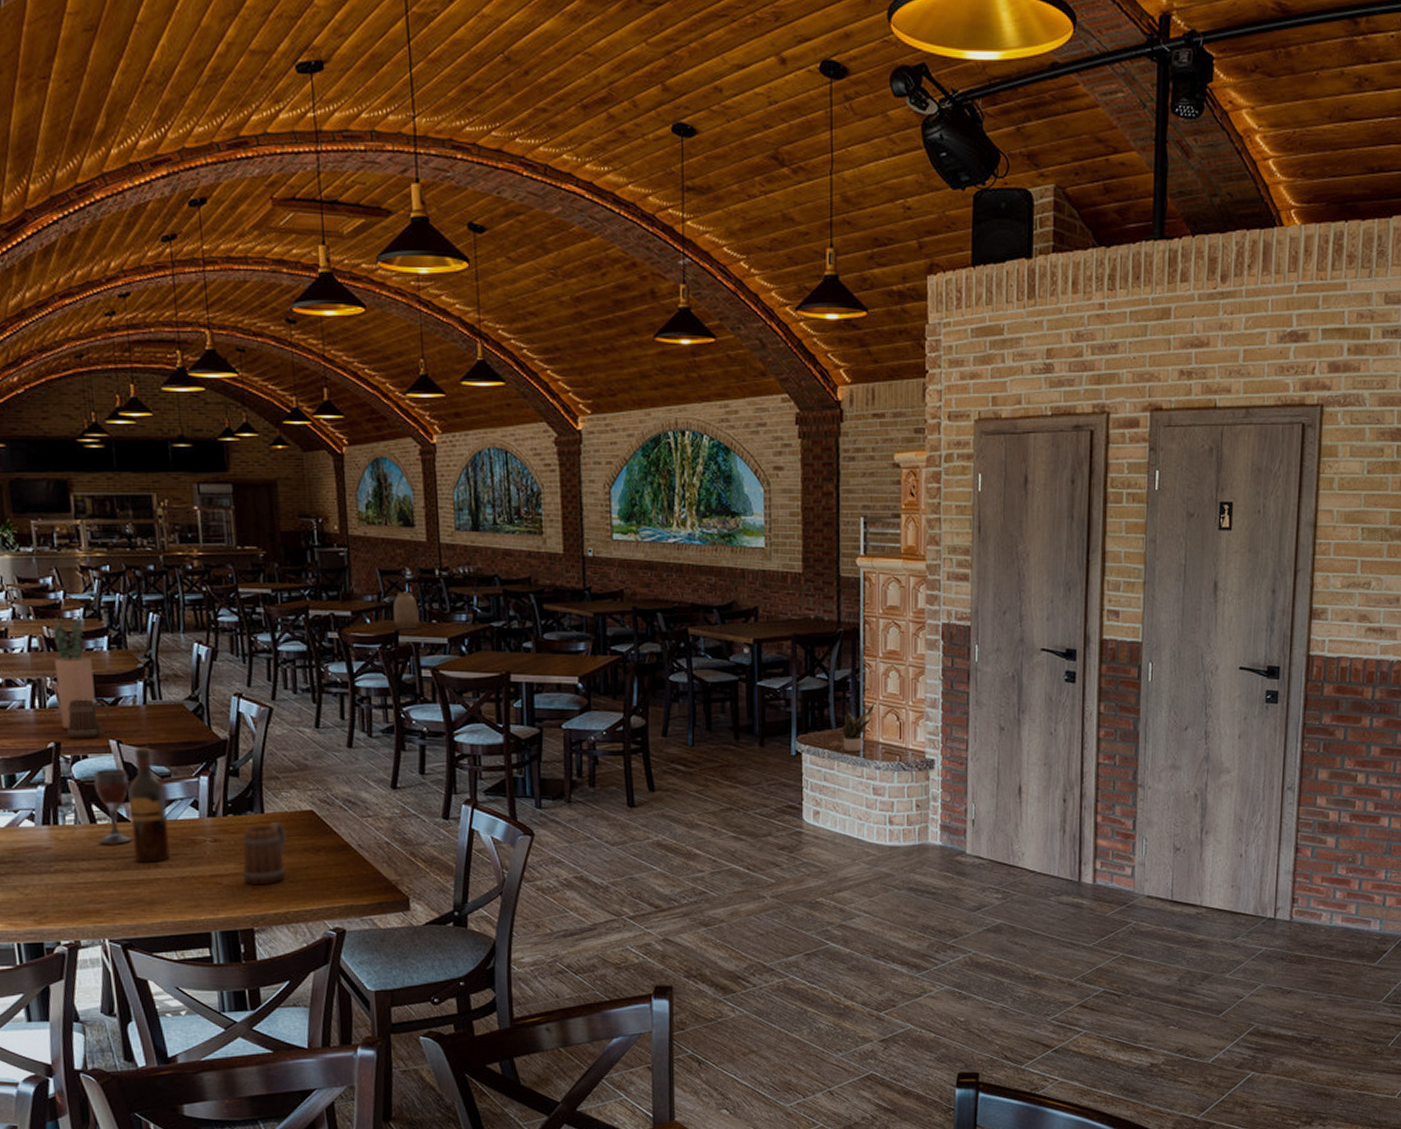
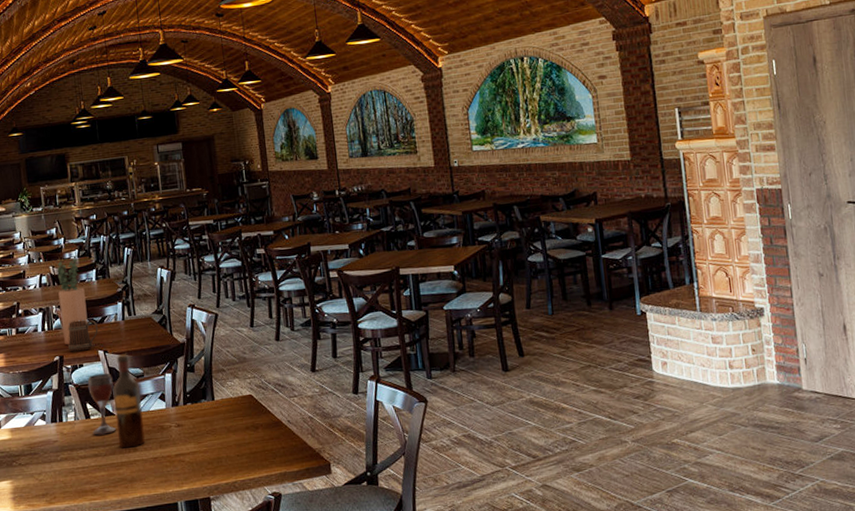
beer mug: present [242,822,288,885] -> none [199,407,233,461]
vase: present [393,592,419,630] -> none [305,210,326,242]
potted plant: present [842,703,875,752] -> none [679,263,706,308]

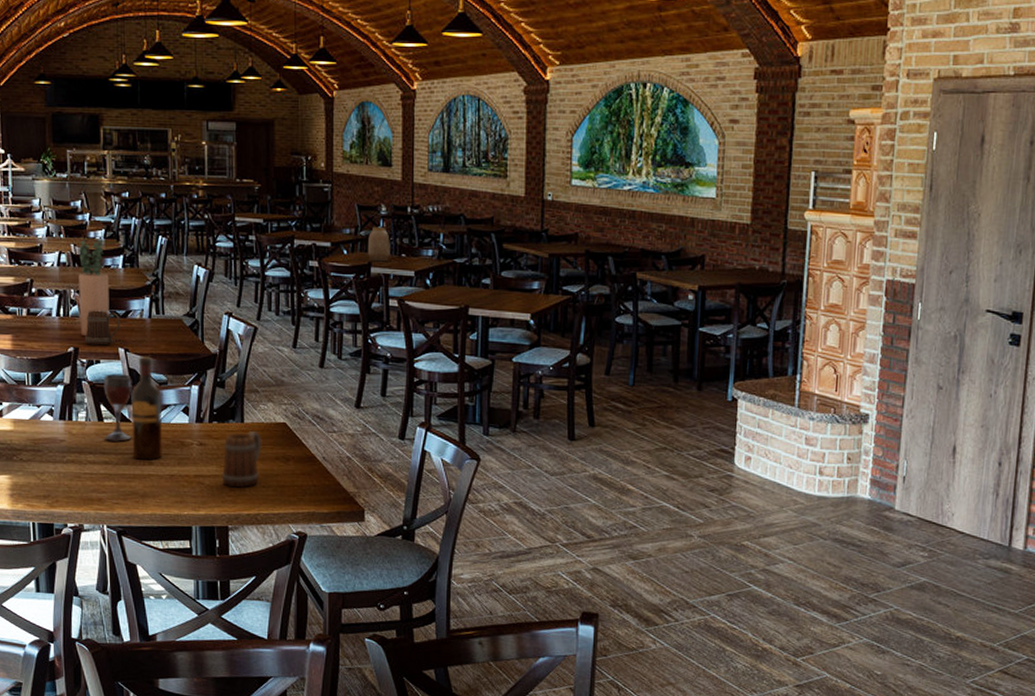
beer mug: none [199,407,233,461] -> present [222,431,263,488]
vase: none [305,210,326,242] -> present [368,226,390,262]

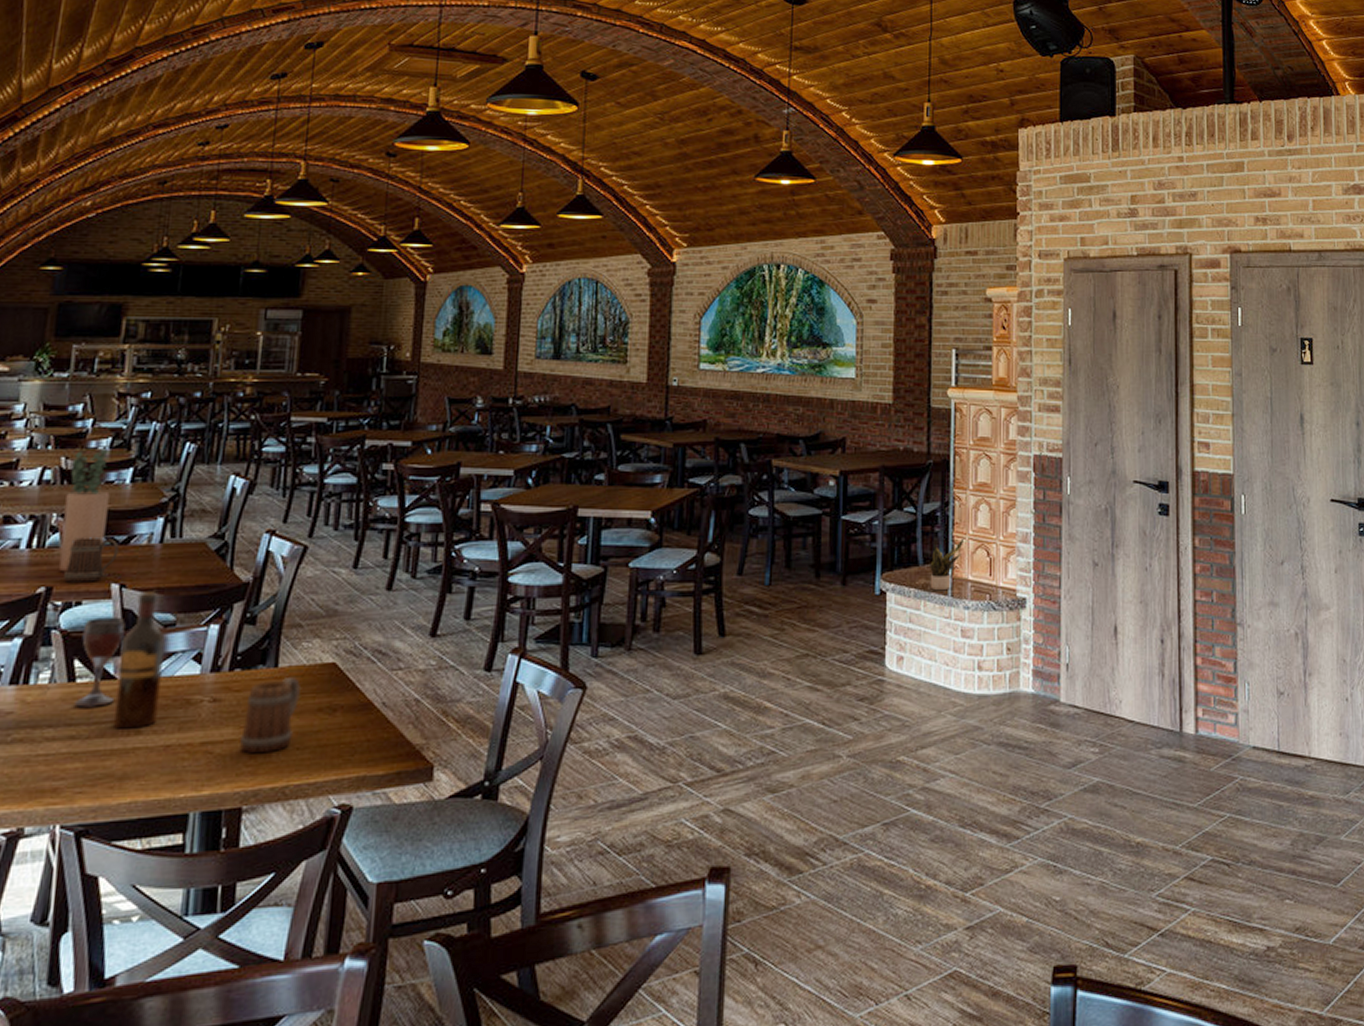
vase: present [368,226,390,262] -> none [457,421,486,461]
potted plant: none [778,355,814,402] -> present [930,538,965,591]

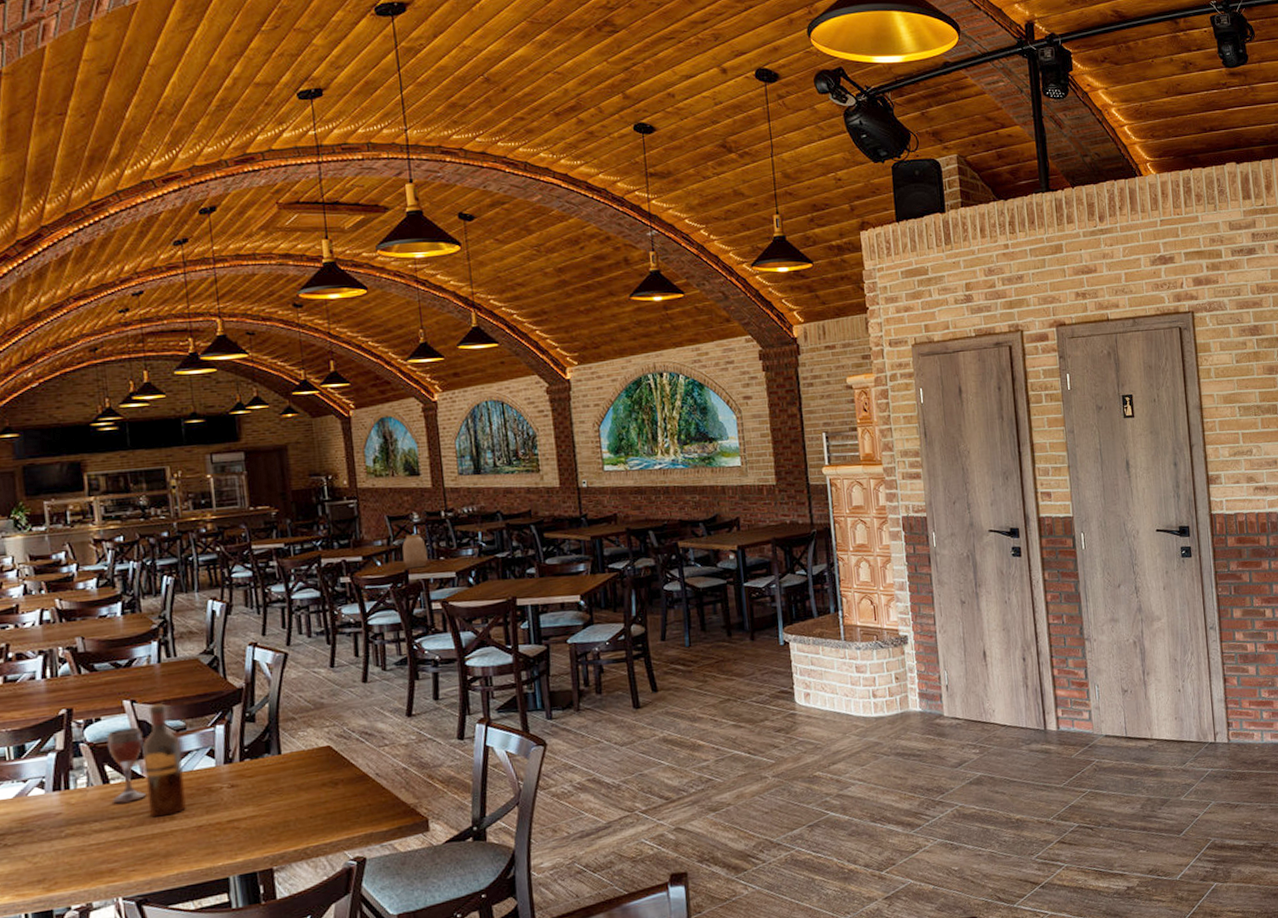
vase: present [58,439,111,572] -> none [66,580,109,696]
beer mug: present [64,537,119,583] -> none [80,663,124,704]
beer mug: present [240,677,302,754] -> none [260,761,306,825]
vase: none [457,421,486,461] -> present [402,533,428,569]
potted plant: present [930,538,965,591] -> none [823,591,851,637]

